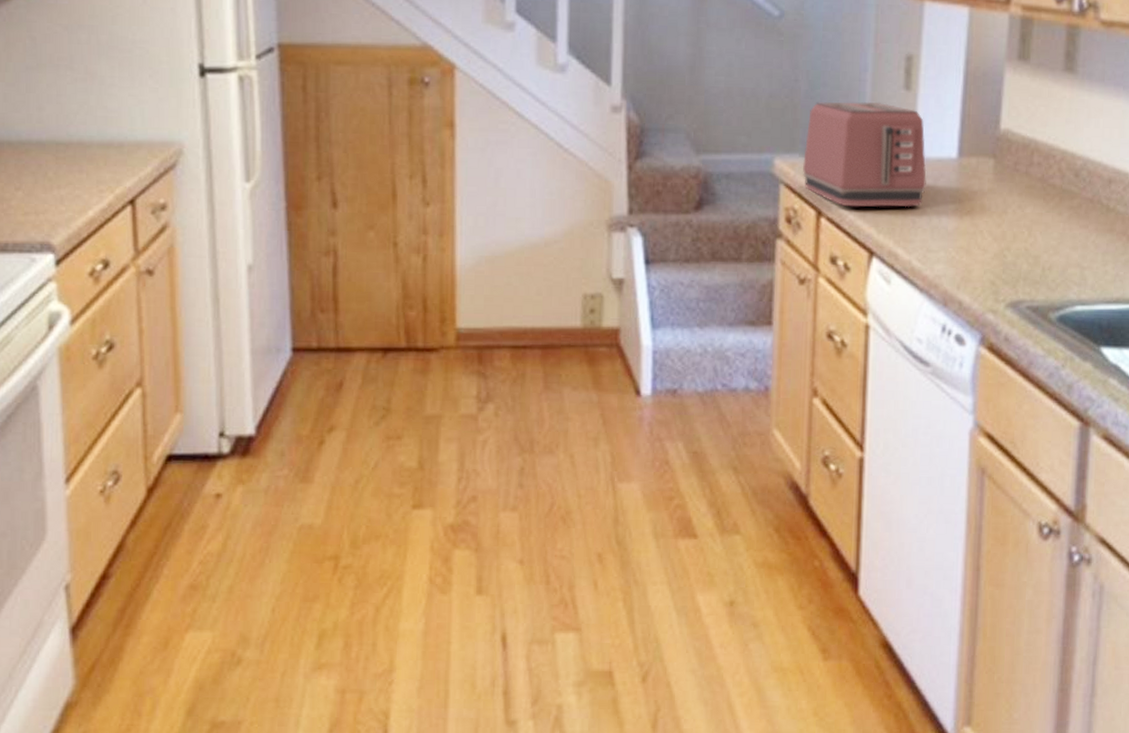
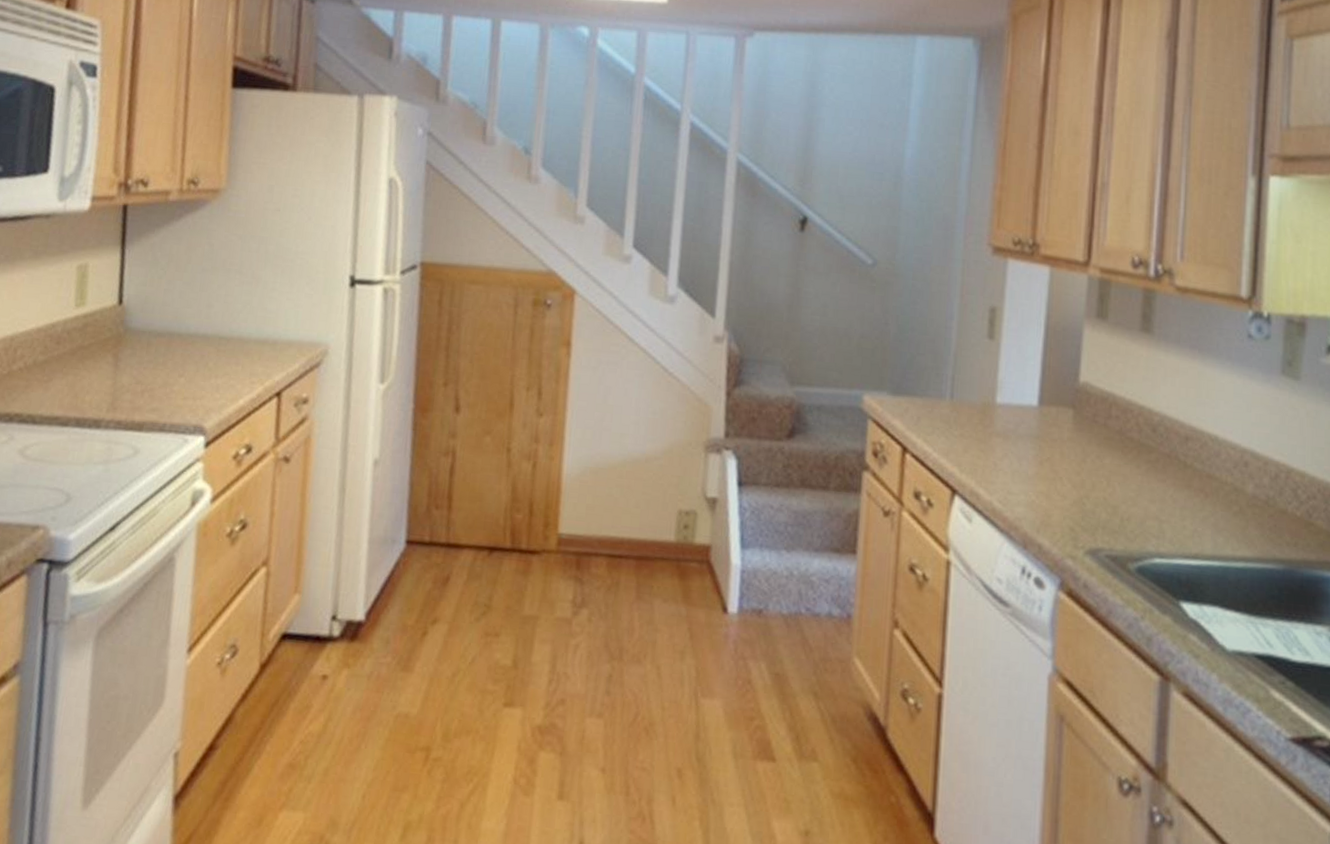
toaster: present [803,101,927,208] -> none [890,345,1008,450]

